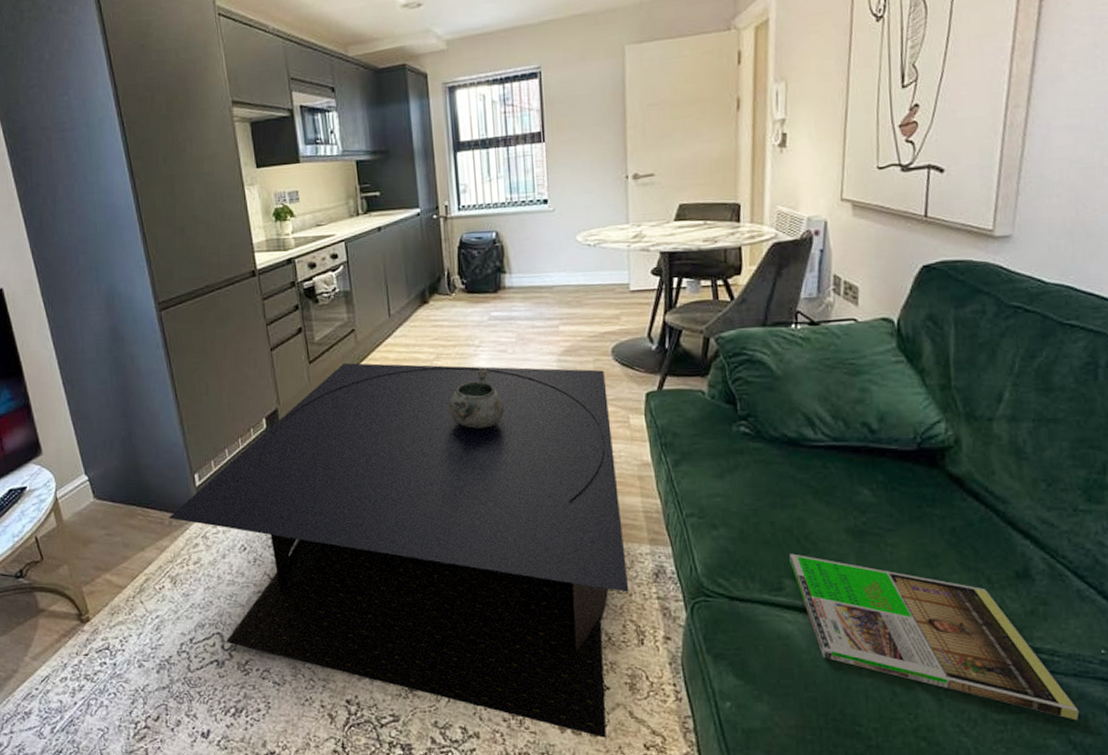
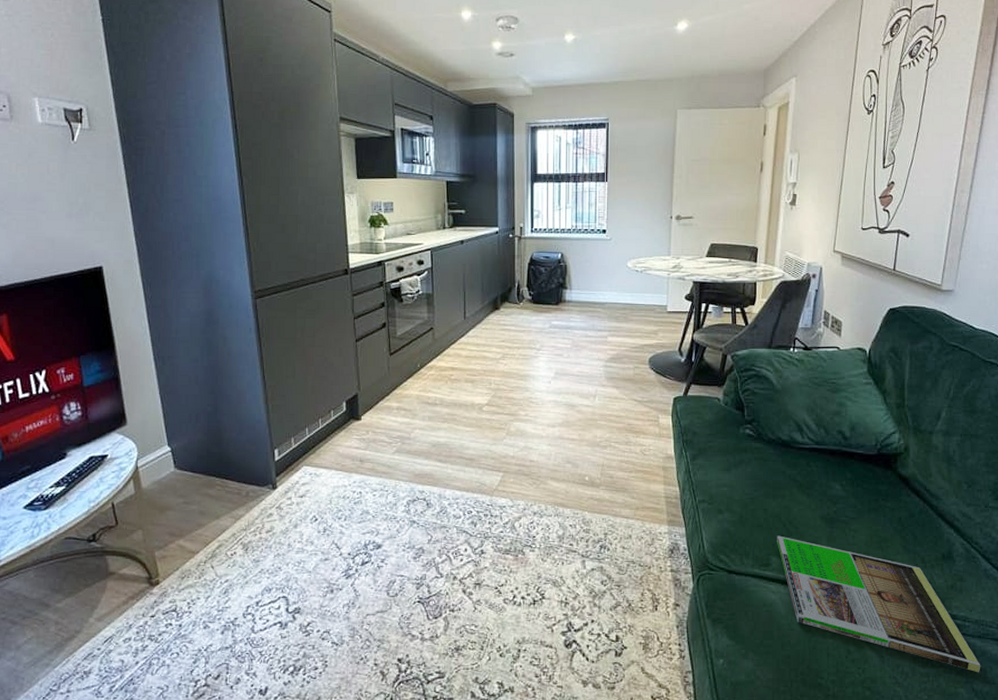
coffee table: present [168,362,629,738] -> none [246,356,649,691]
decorative bowl: present [449,367,504,429] -> none [510,367,557,420]

